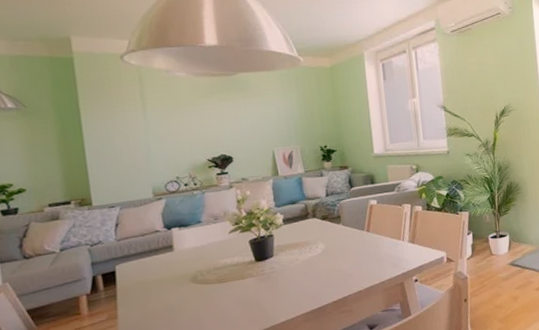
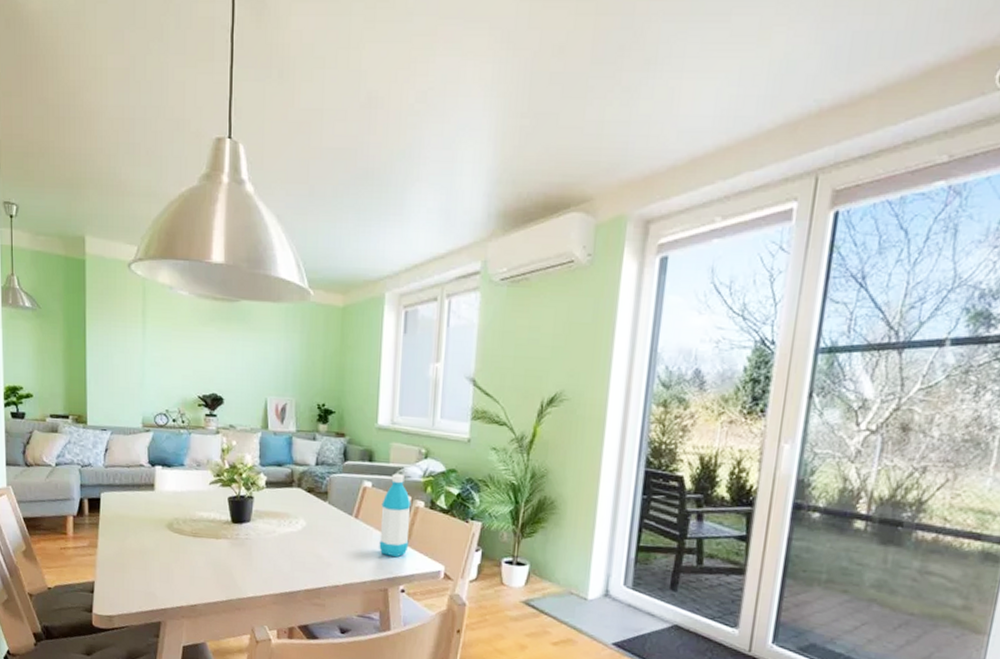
water bottle: none [387,188,415,256] -> present [379,473,411,558]

